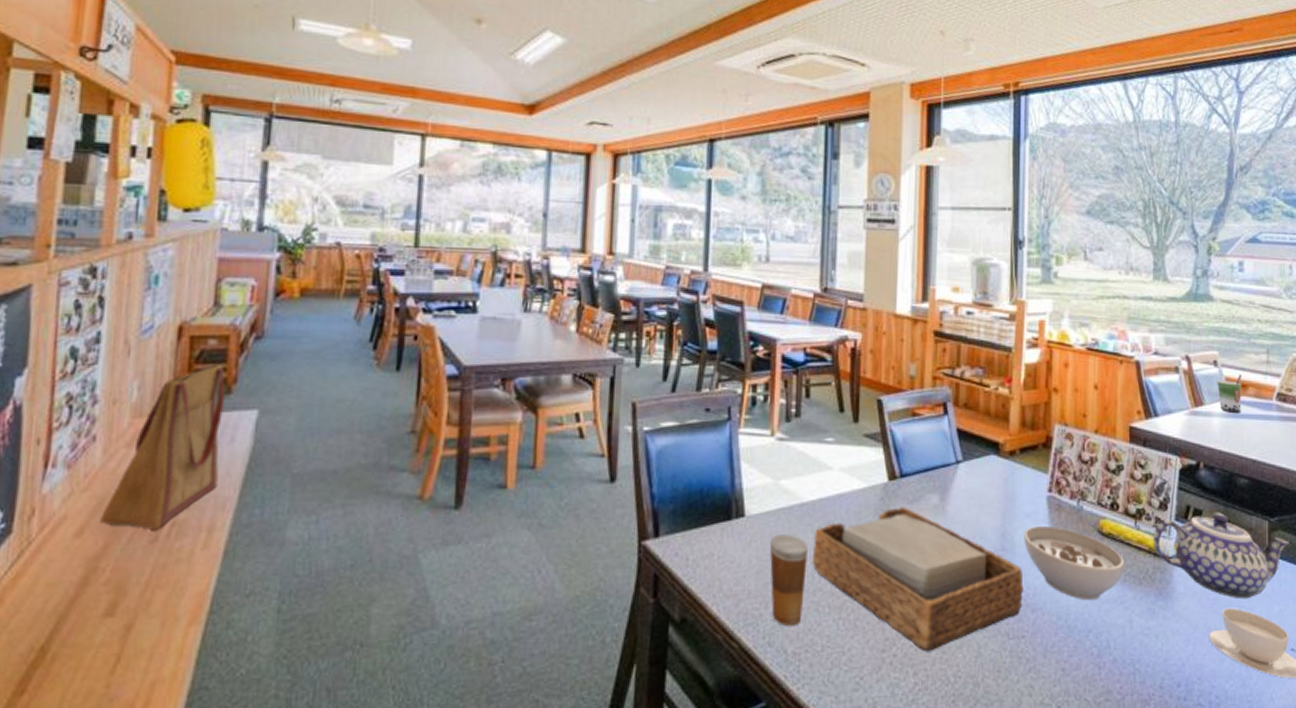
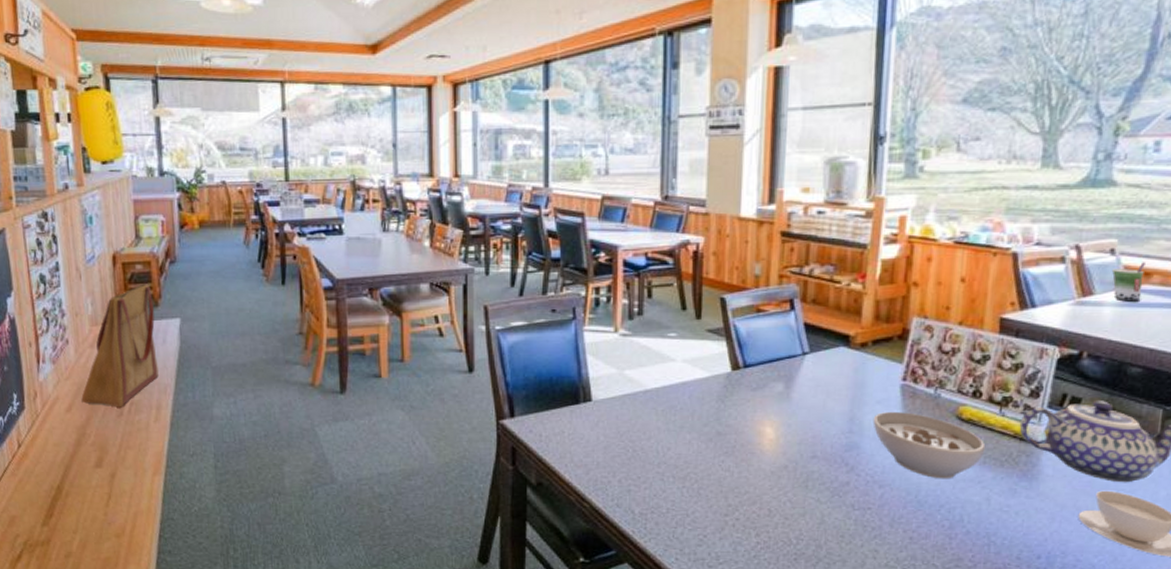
beverage cup: present [770,535,808,627] -> none [616,417,652,492]
napkin holder: present [812,506,1024,650] -> none [656,393,872,516]

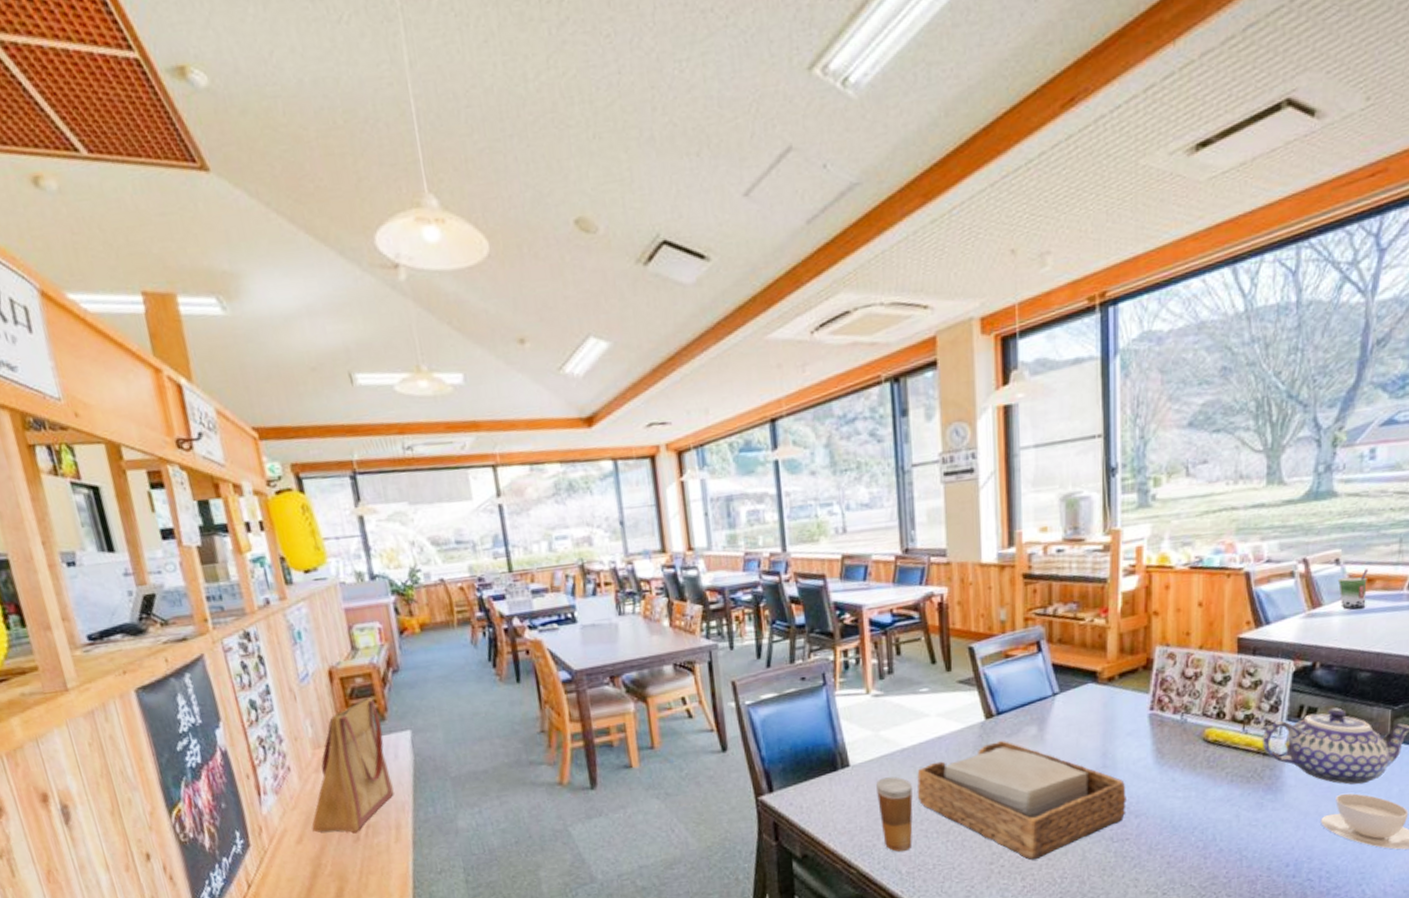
beverage cup: none [616,417,652,492] -> present [876,776,913,852]
napkin holder: none [656,393,872,516] -> present [917,740,1126,860]
soup bowl: present [872,411,986,479] -> none [1125,740,1232,802]

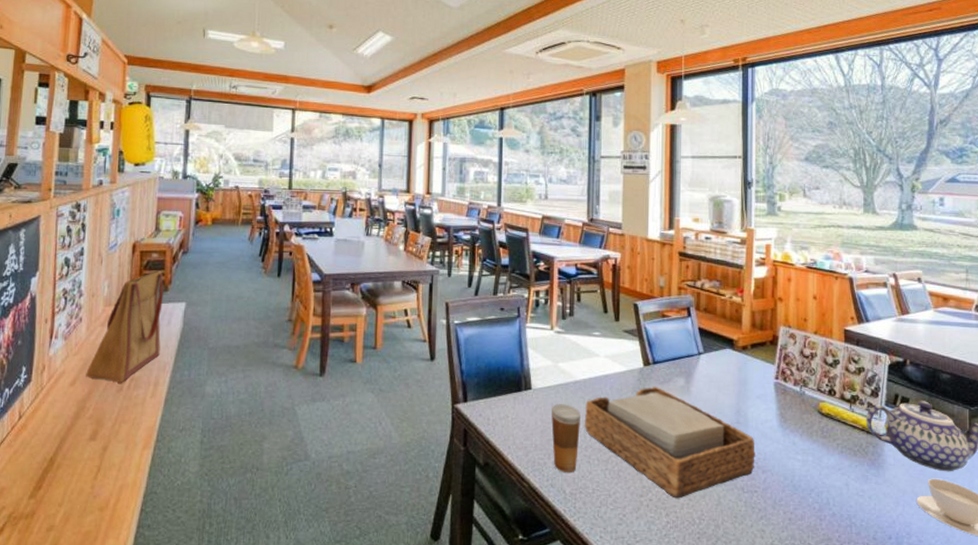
beverage cup: present [1337,569,1368,611] -> none [920,289,943,322]

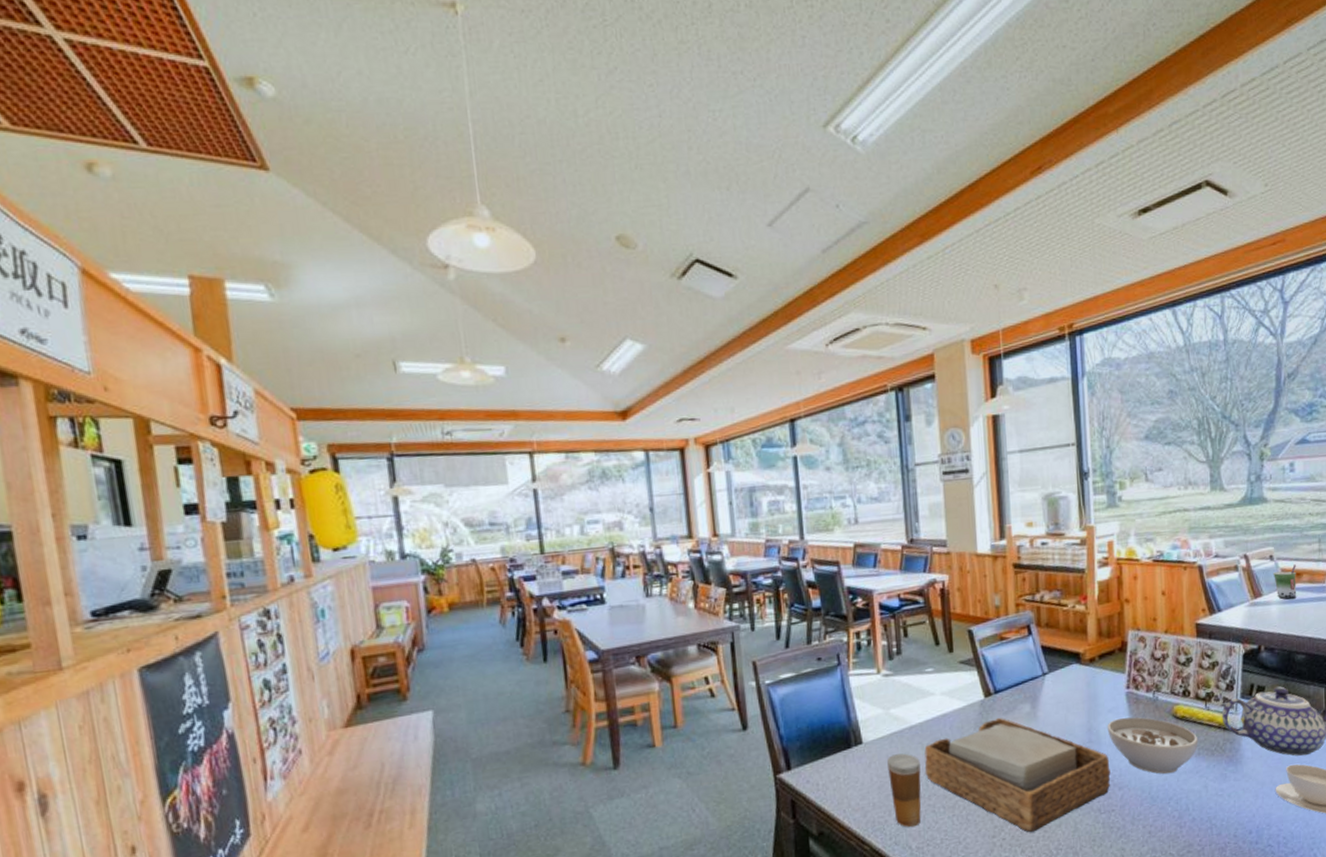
shopping bag: present [86,270,164,383] -> none [320,677,411,820]
soup bowl: none [754,405,842,466] -> present [1107,717,1199,774]
beverage cup: none [920,289,943,322] -> present [1272,564,1297,601]

